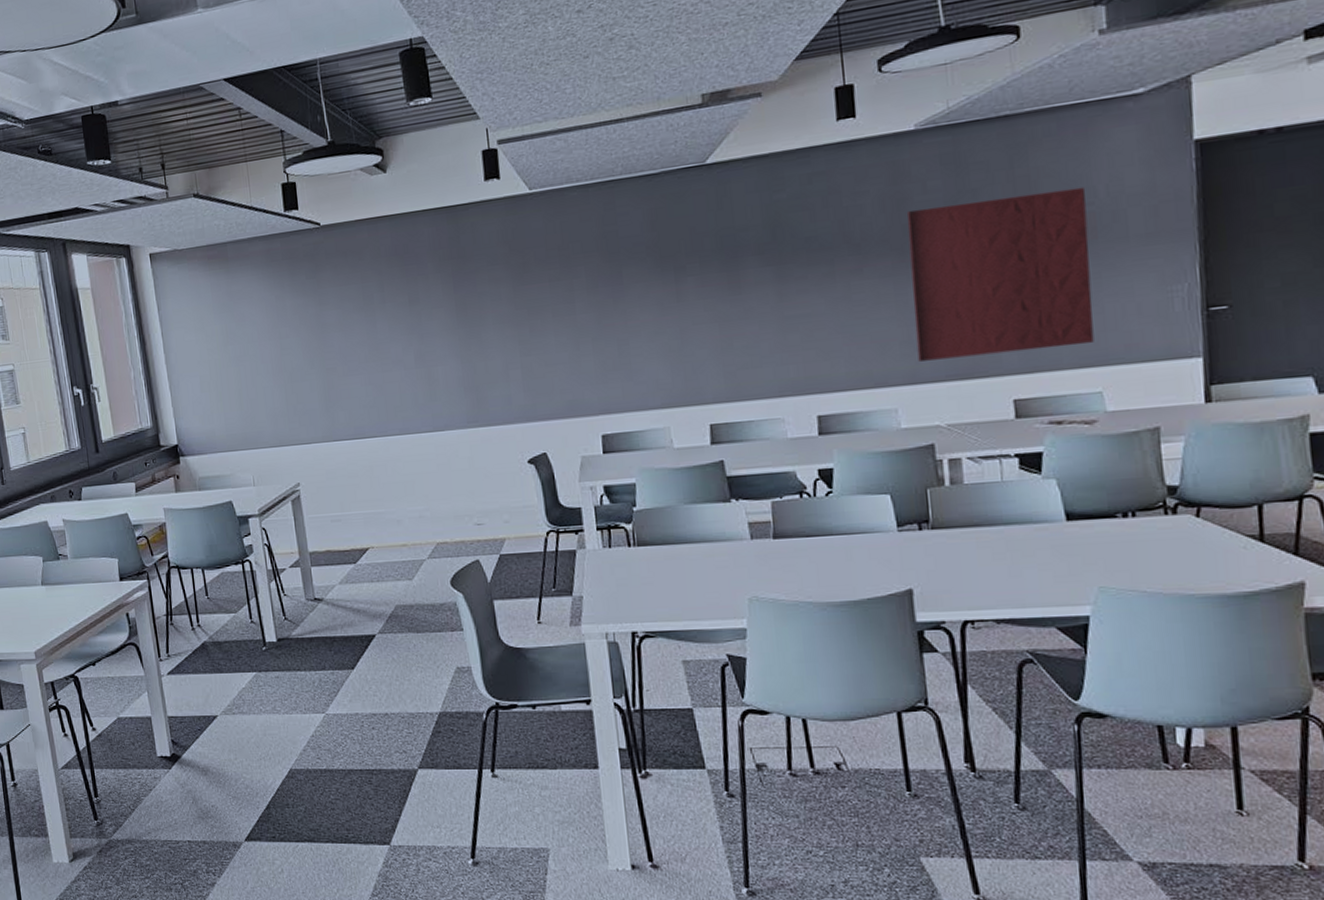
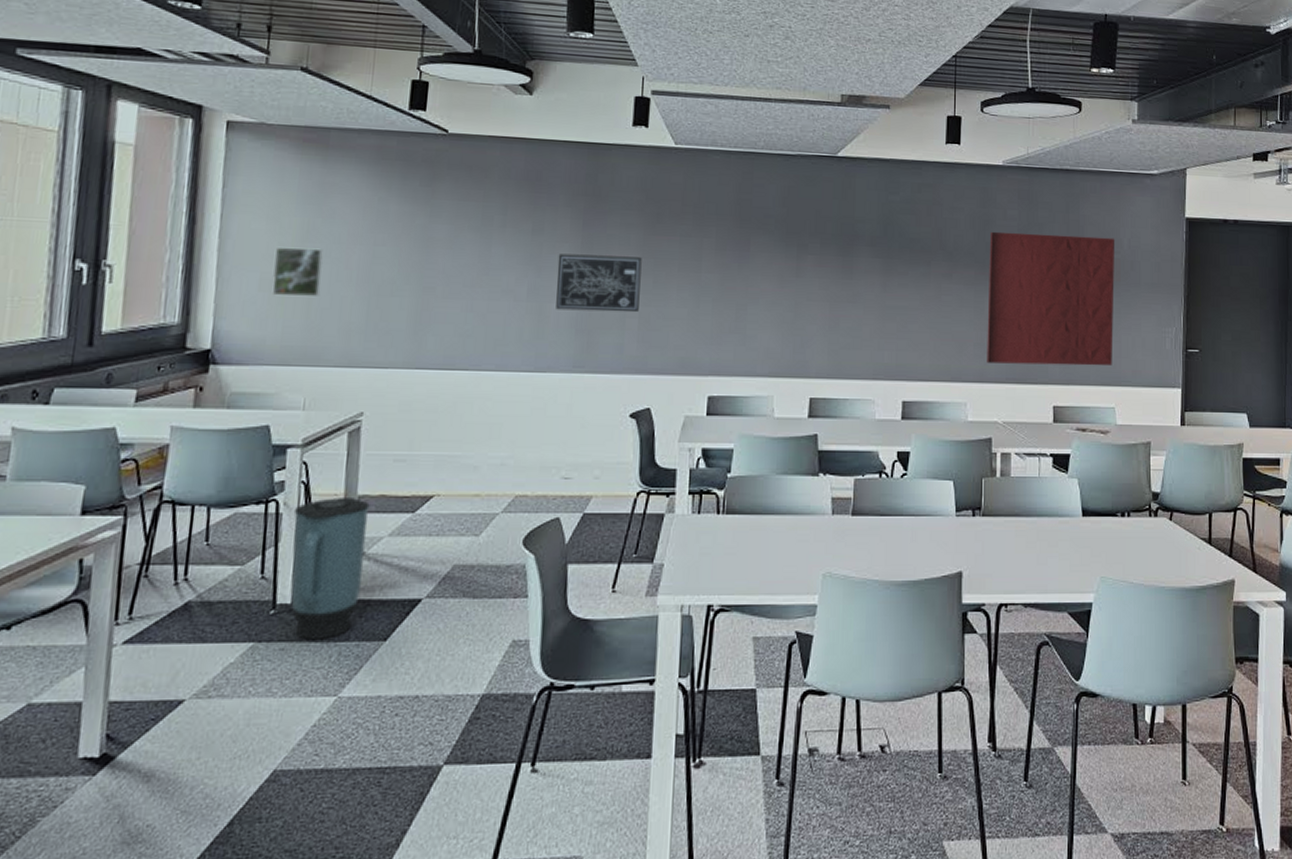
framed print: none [206,349,247,395] -> present [271,246,324,297]
trash can: none [263,554,327,669] -> present [291,498,370,640]
wall art: none [436,309,520,372] -> present [556,253,642,313]

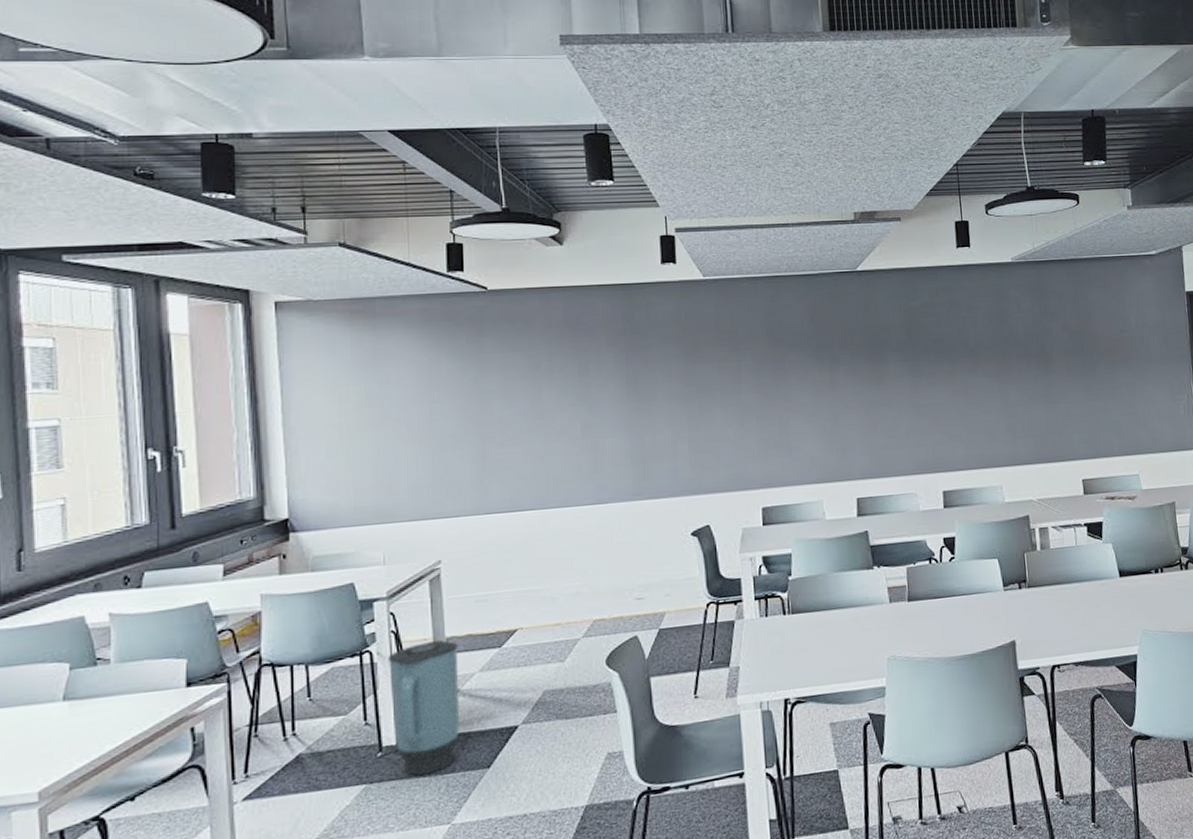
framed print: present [271,246,324,297] -> none [337,412,386,462]
wall art: present [556,253,642,313] -> none [606,386,688,444]
acoustic panel: present [987,231,1115,366] -> none [1006,318,1133,447]

